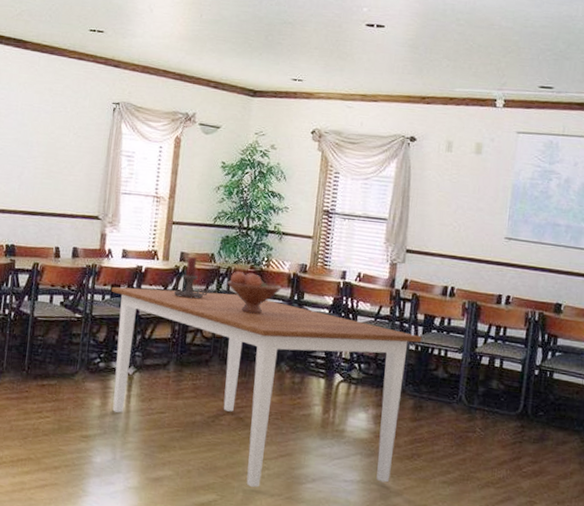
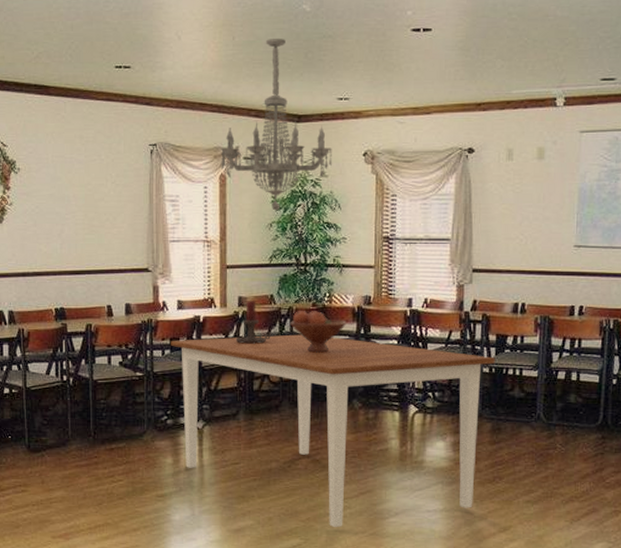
chandelier: none [177,19,283,176] -> present [220,39,332,211]

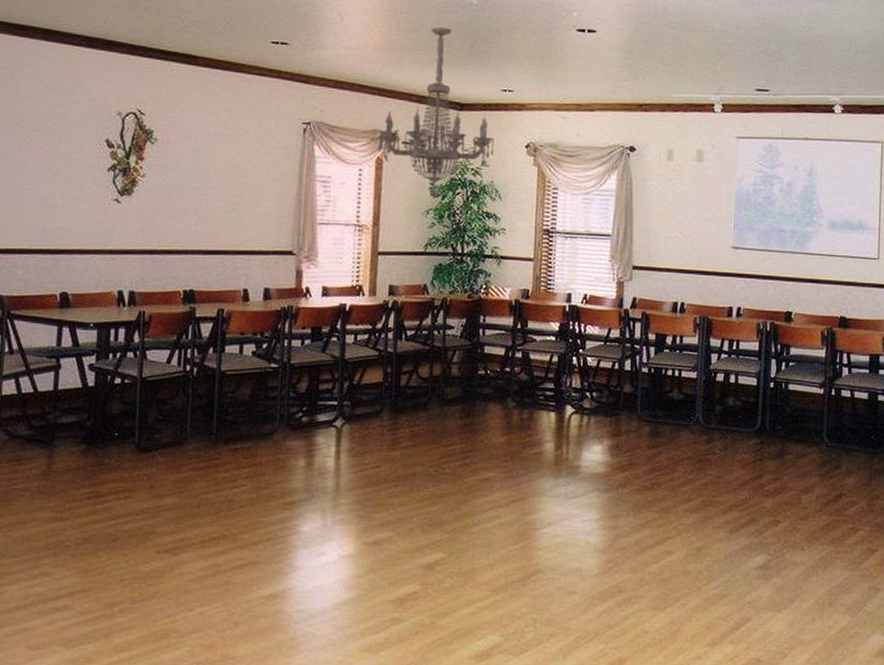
dining table: present [171,334,495,528] -> none [312,327,655,540]
candle holder: present [235,300,271,344] -> none [383,289,422,336]
fruit bowl: present [289,311,346,353] -> none [442,302,503,348]

